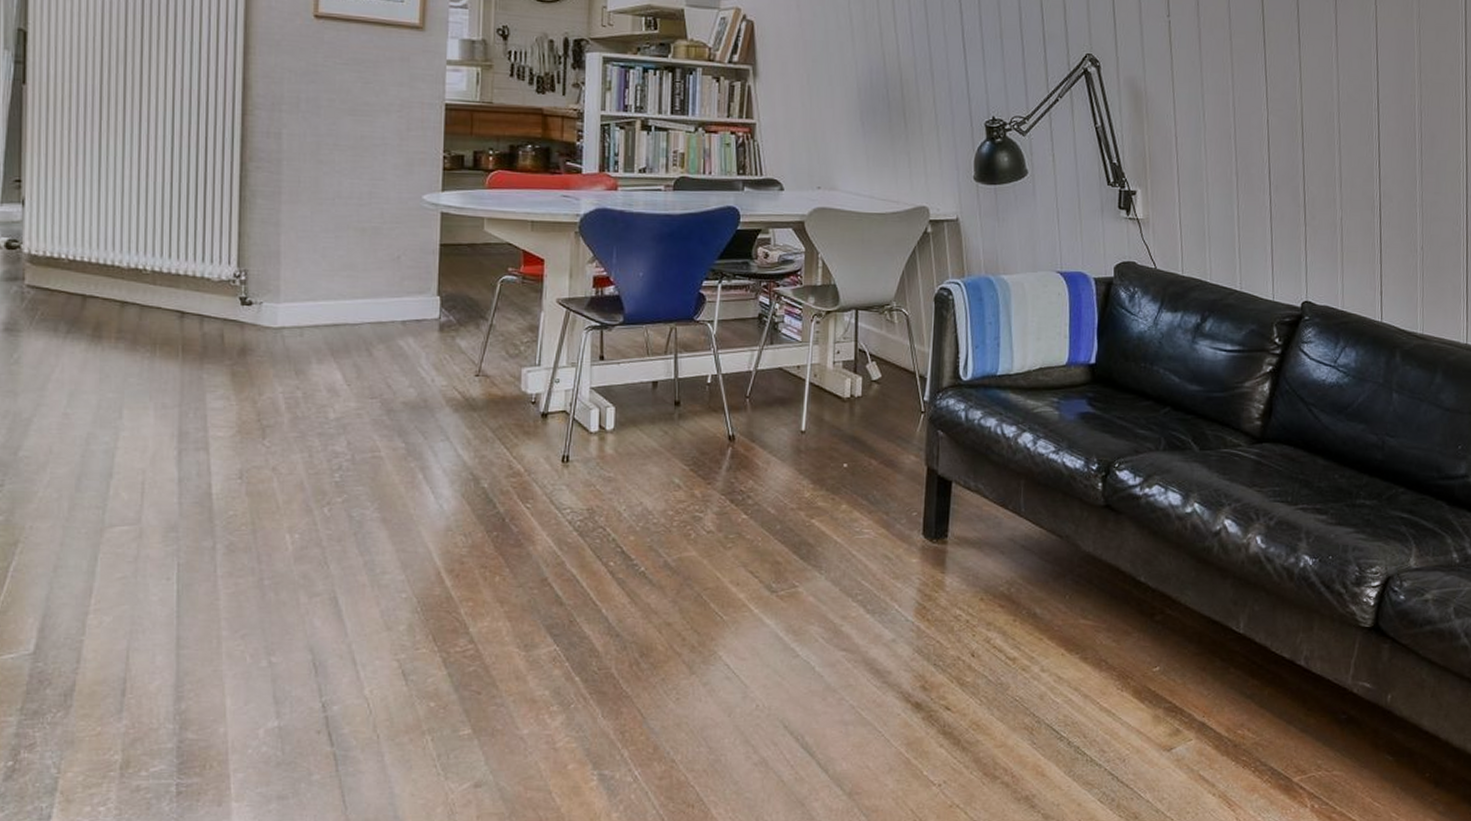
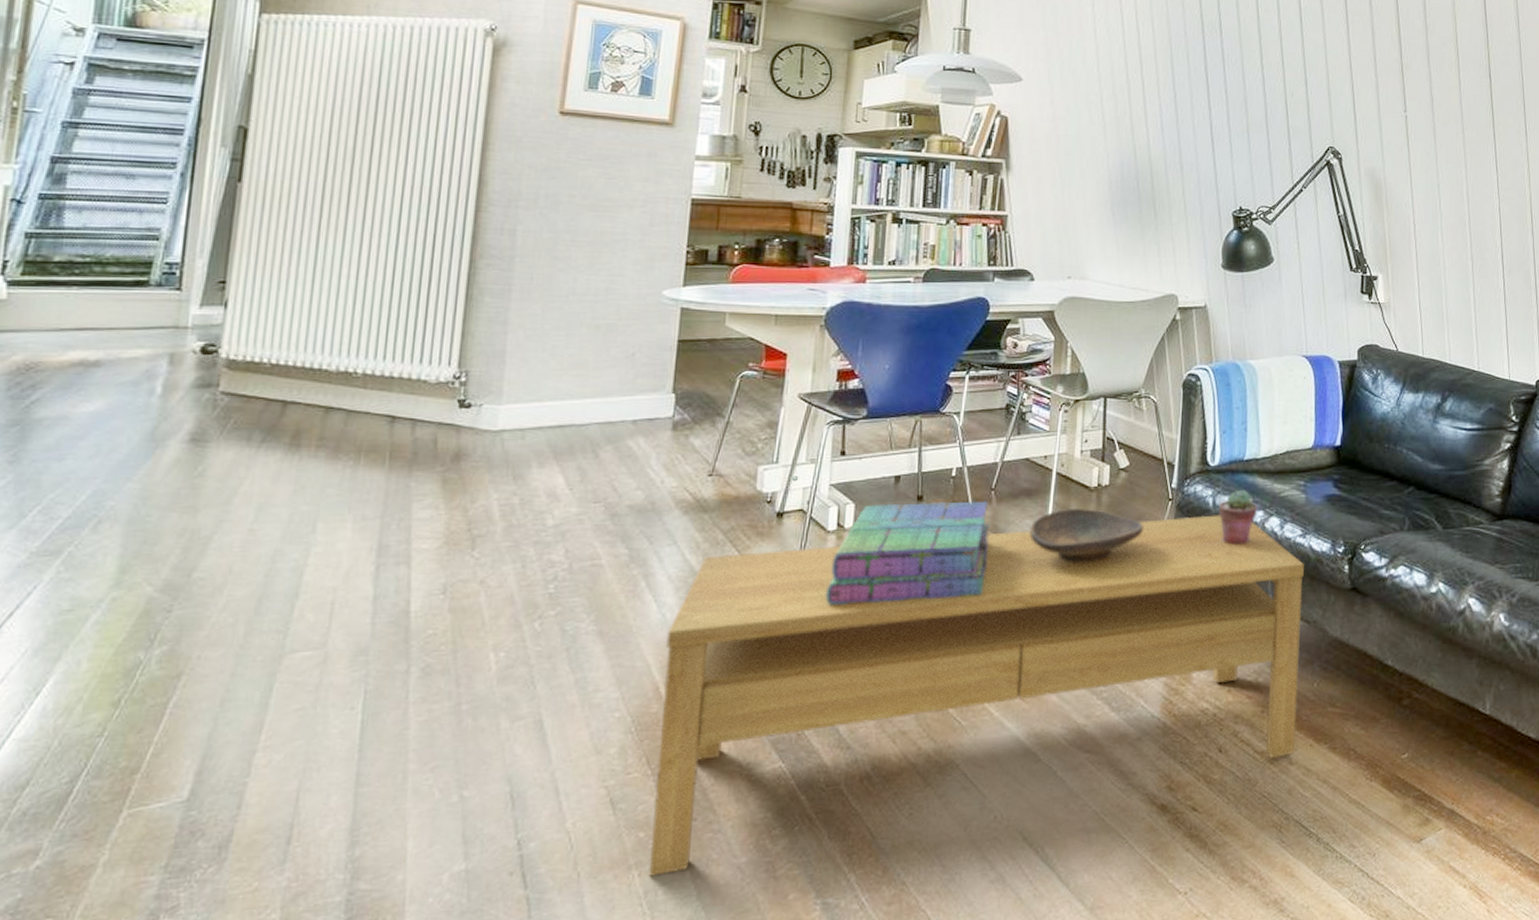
coffee table: none [440,429,1057,742] -> present [648,515,1304,876]
stack of books: none [590,407,745,503] -> present [825,501,989,605]
decorative bowl: none [784,417,896,472] -> present [1029,507,1143,563]
potted succulent: none [971,405,1010,459] -> present [1219,490,1257,545]

